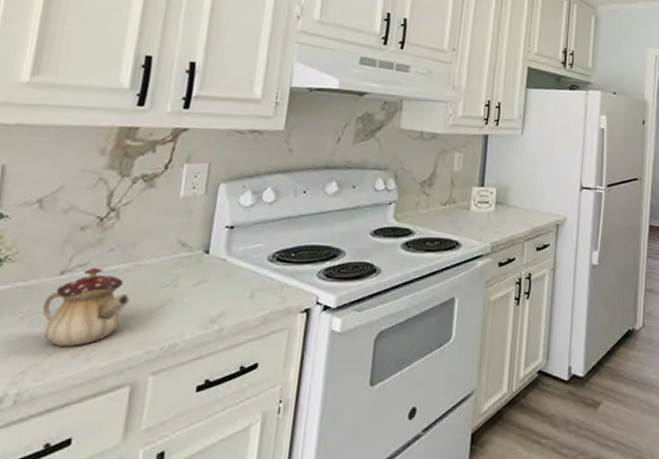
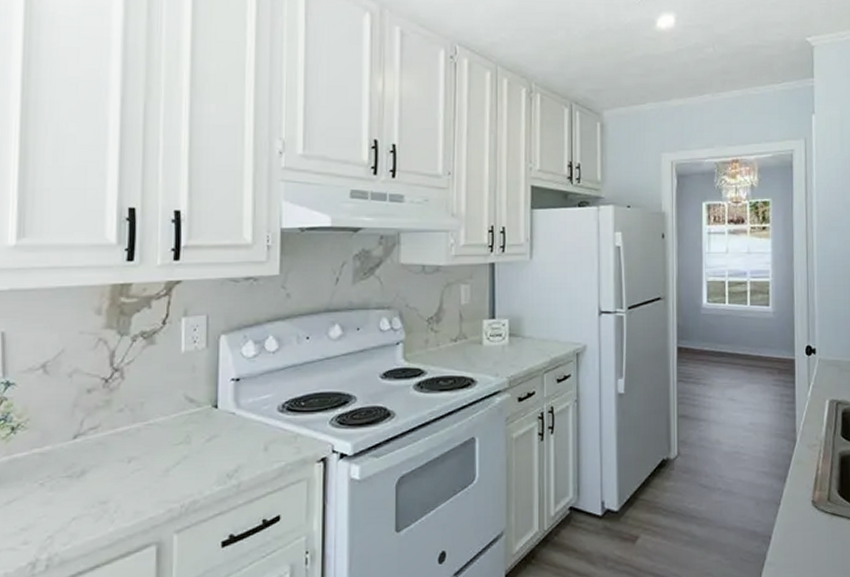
teapot: present [42,267,130,346] -> none [61,429,145,510]

